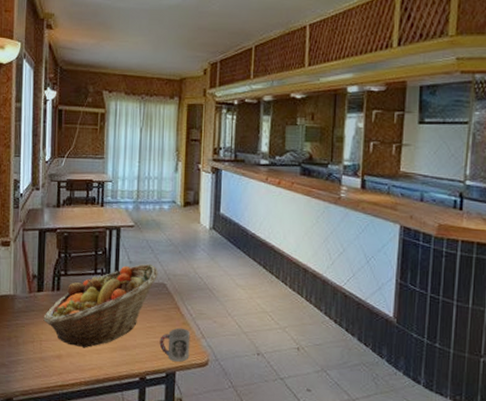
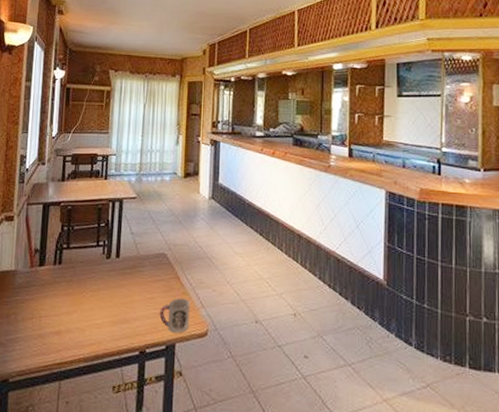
fruit basket: present [43,263,159,348] -> none [44,234,159,323]

